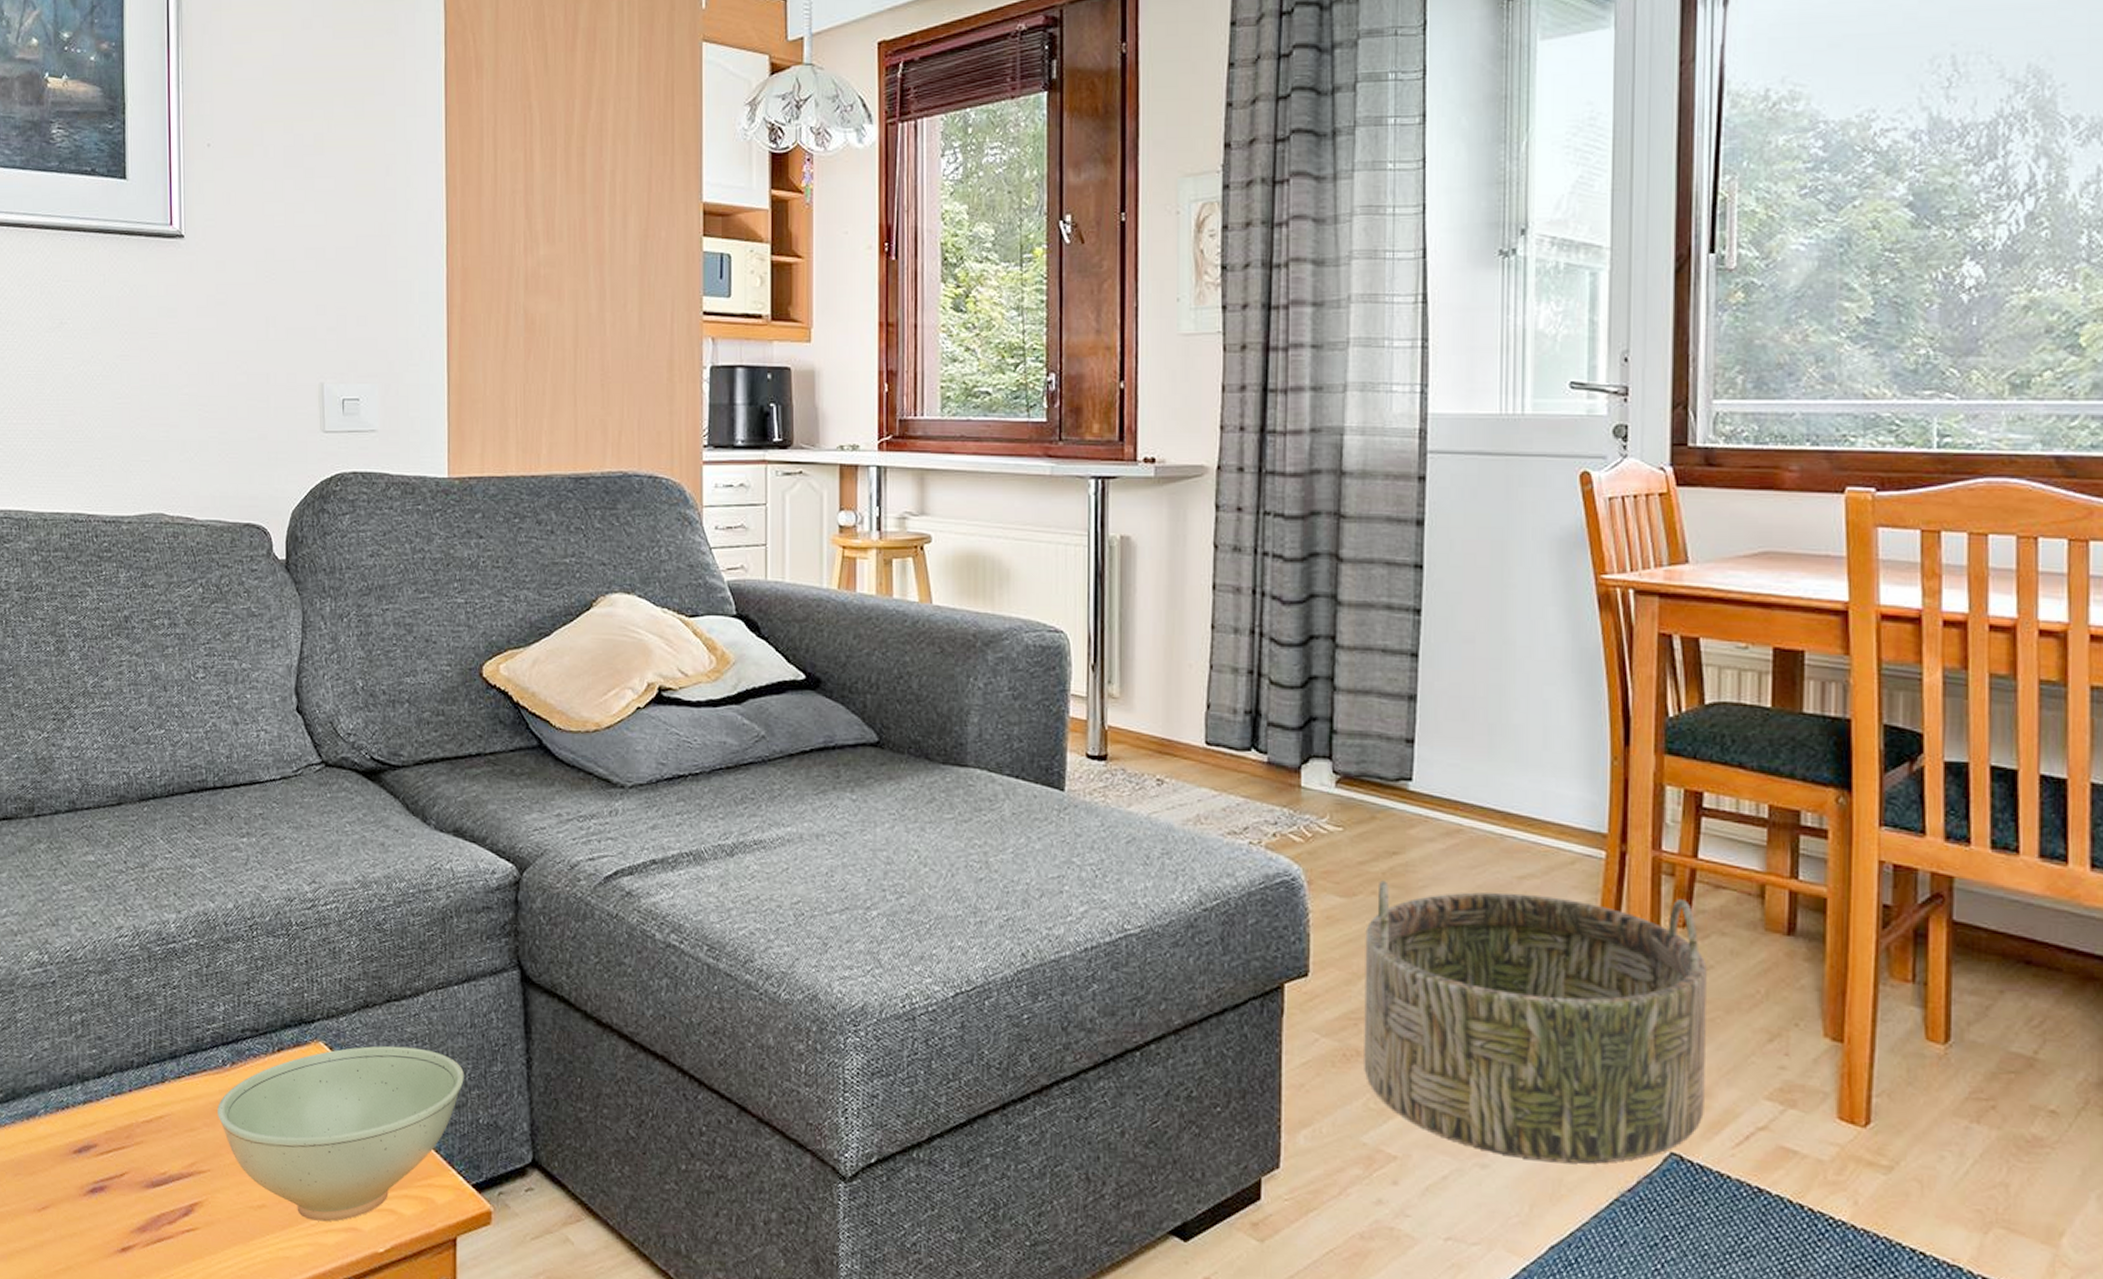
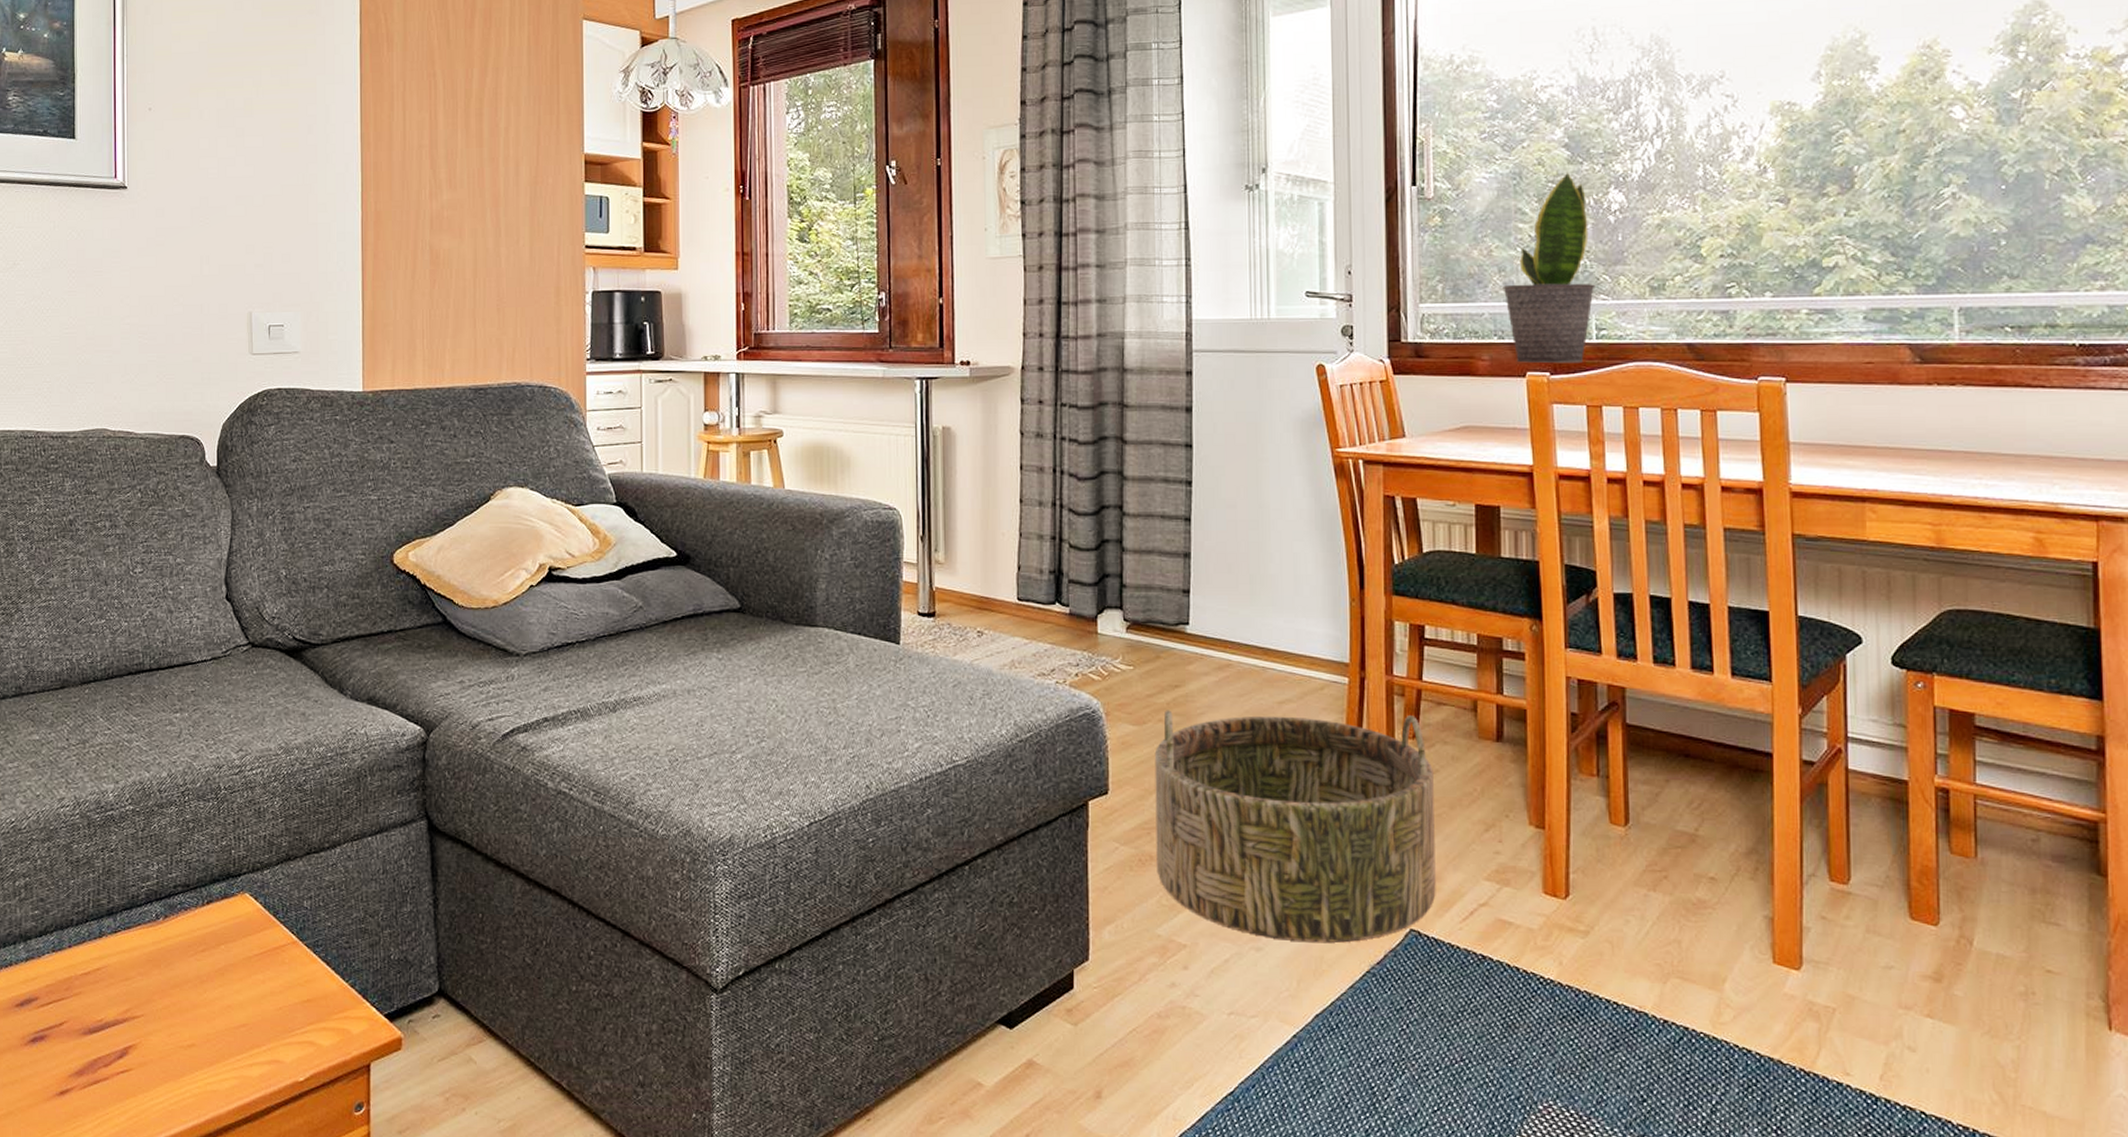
bowl: present [218,1045,464,1222] -> none [151,893,377,1056]
potted plant: none [1820,238,1940,478] -> present [1503,172,1596,364]

